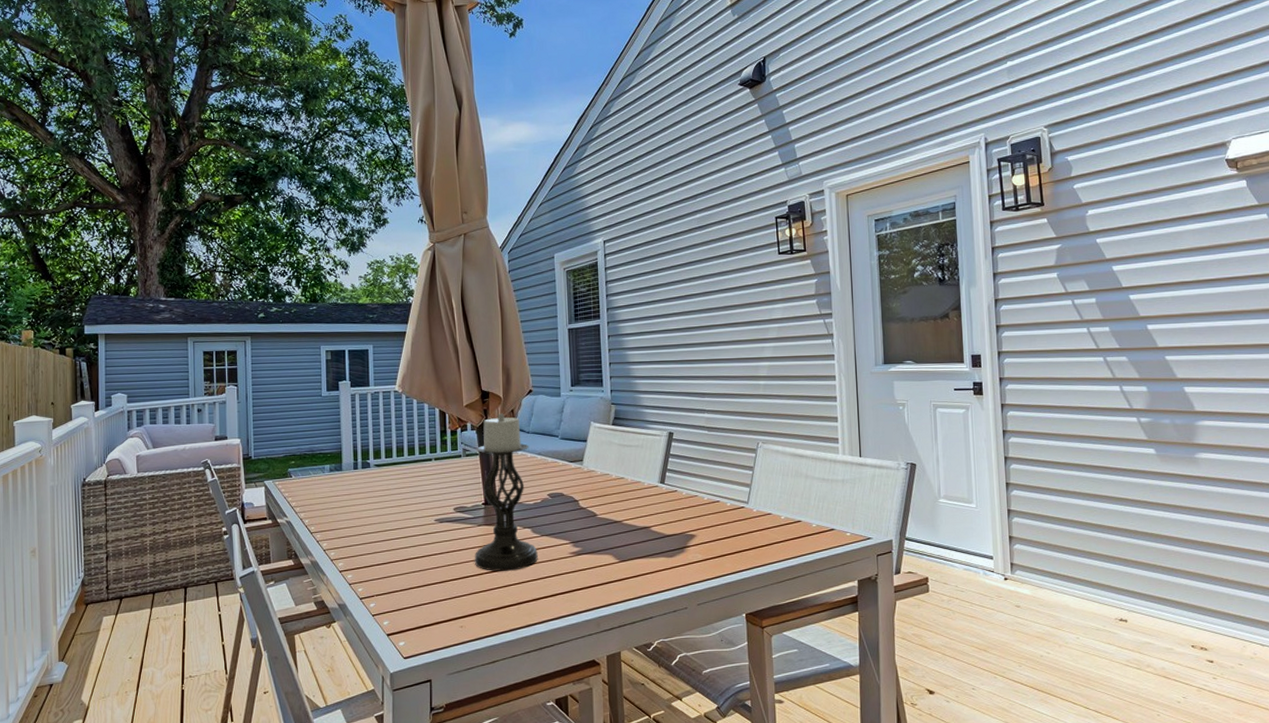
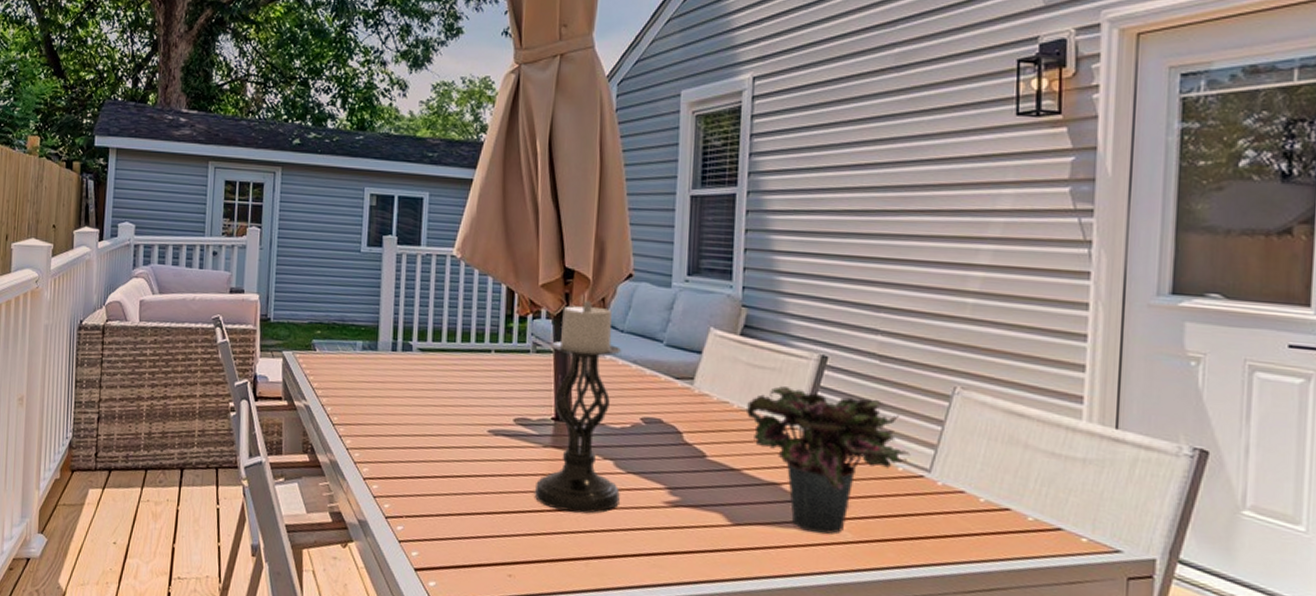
potted plant: none [622,458,734,559] -> present [747,386,911,535]

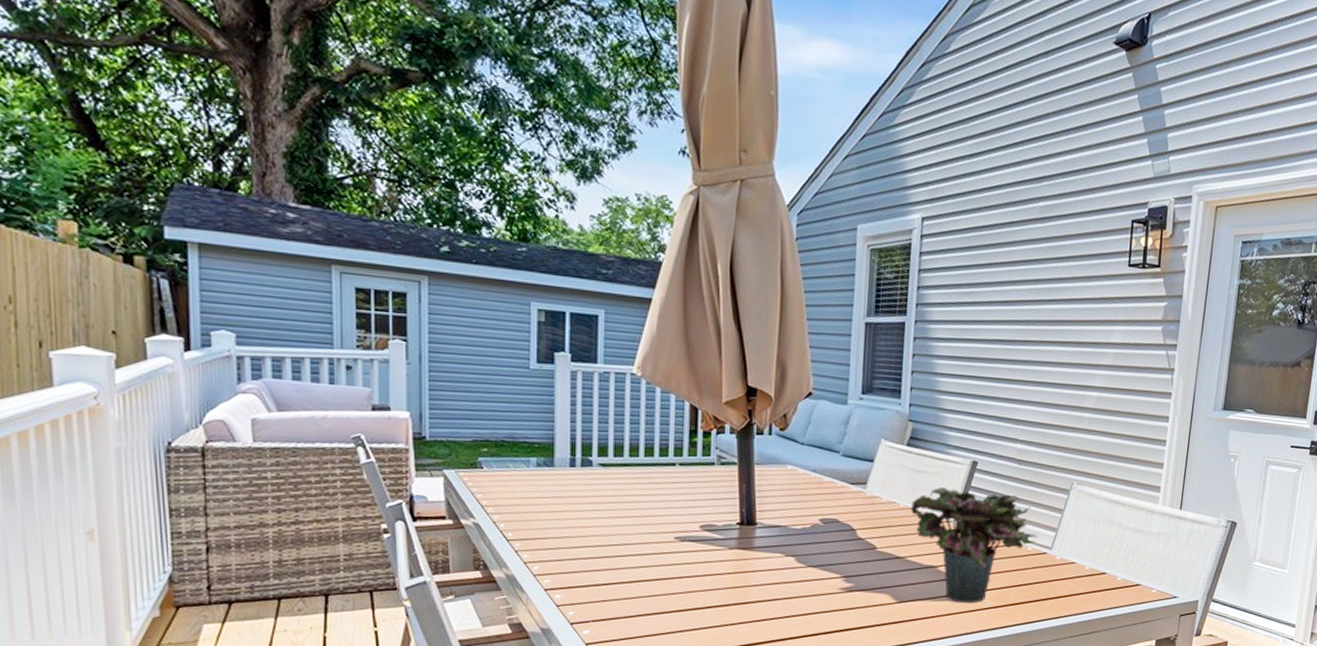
candle holder: present [534,301,622,513] -> none [721,417,802,604]

